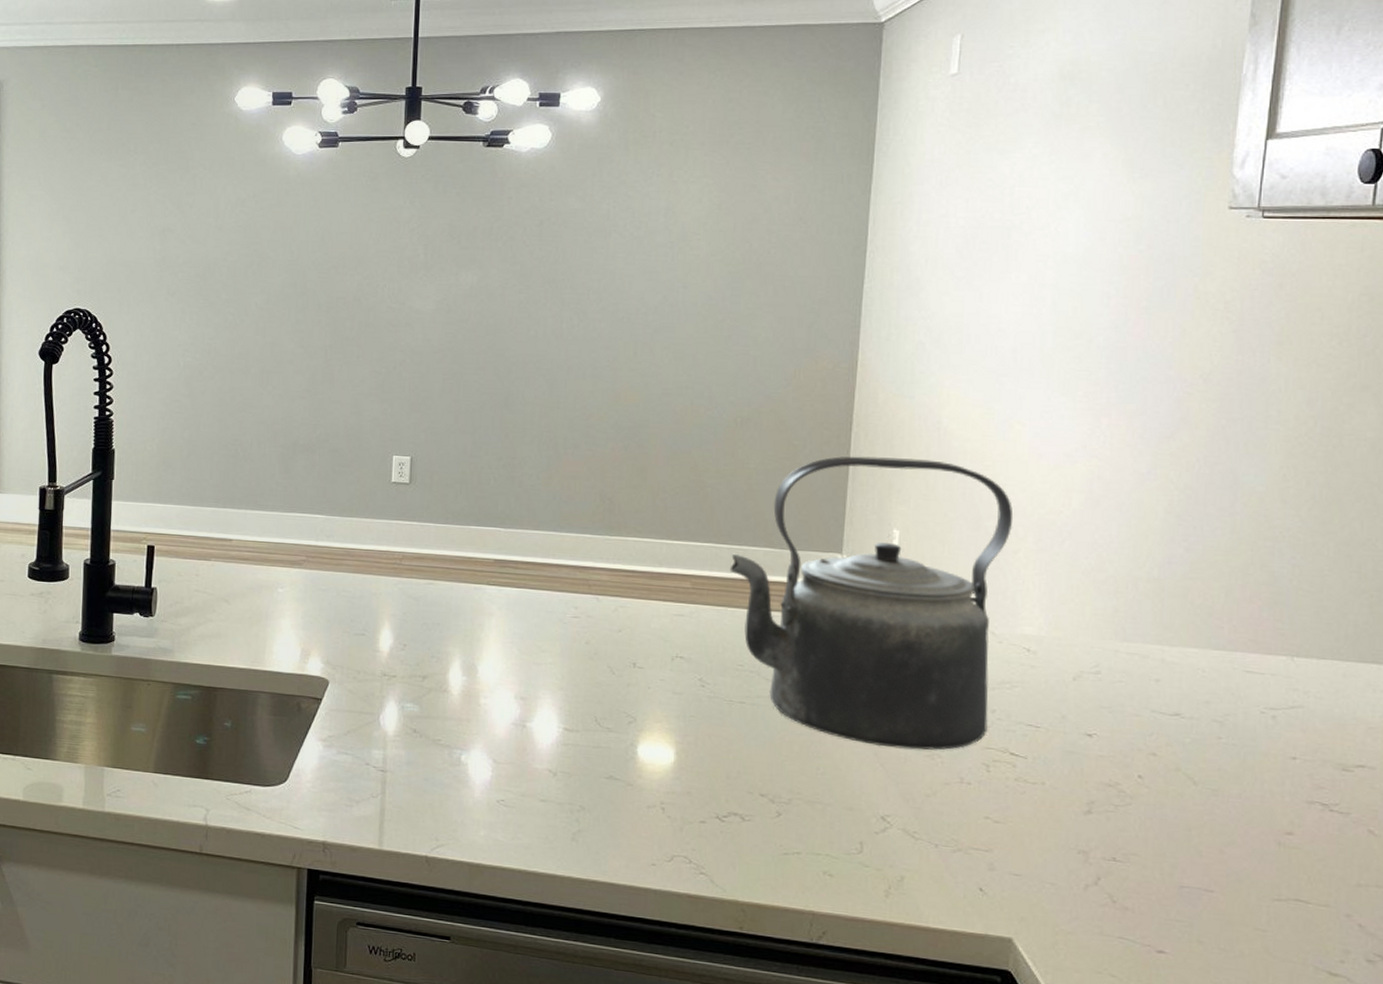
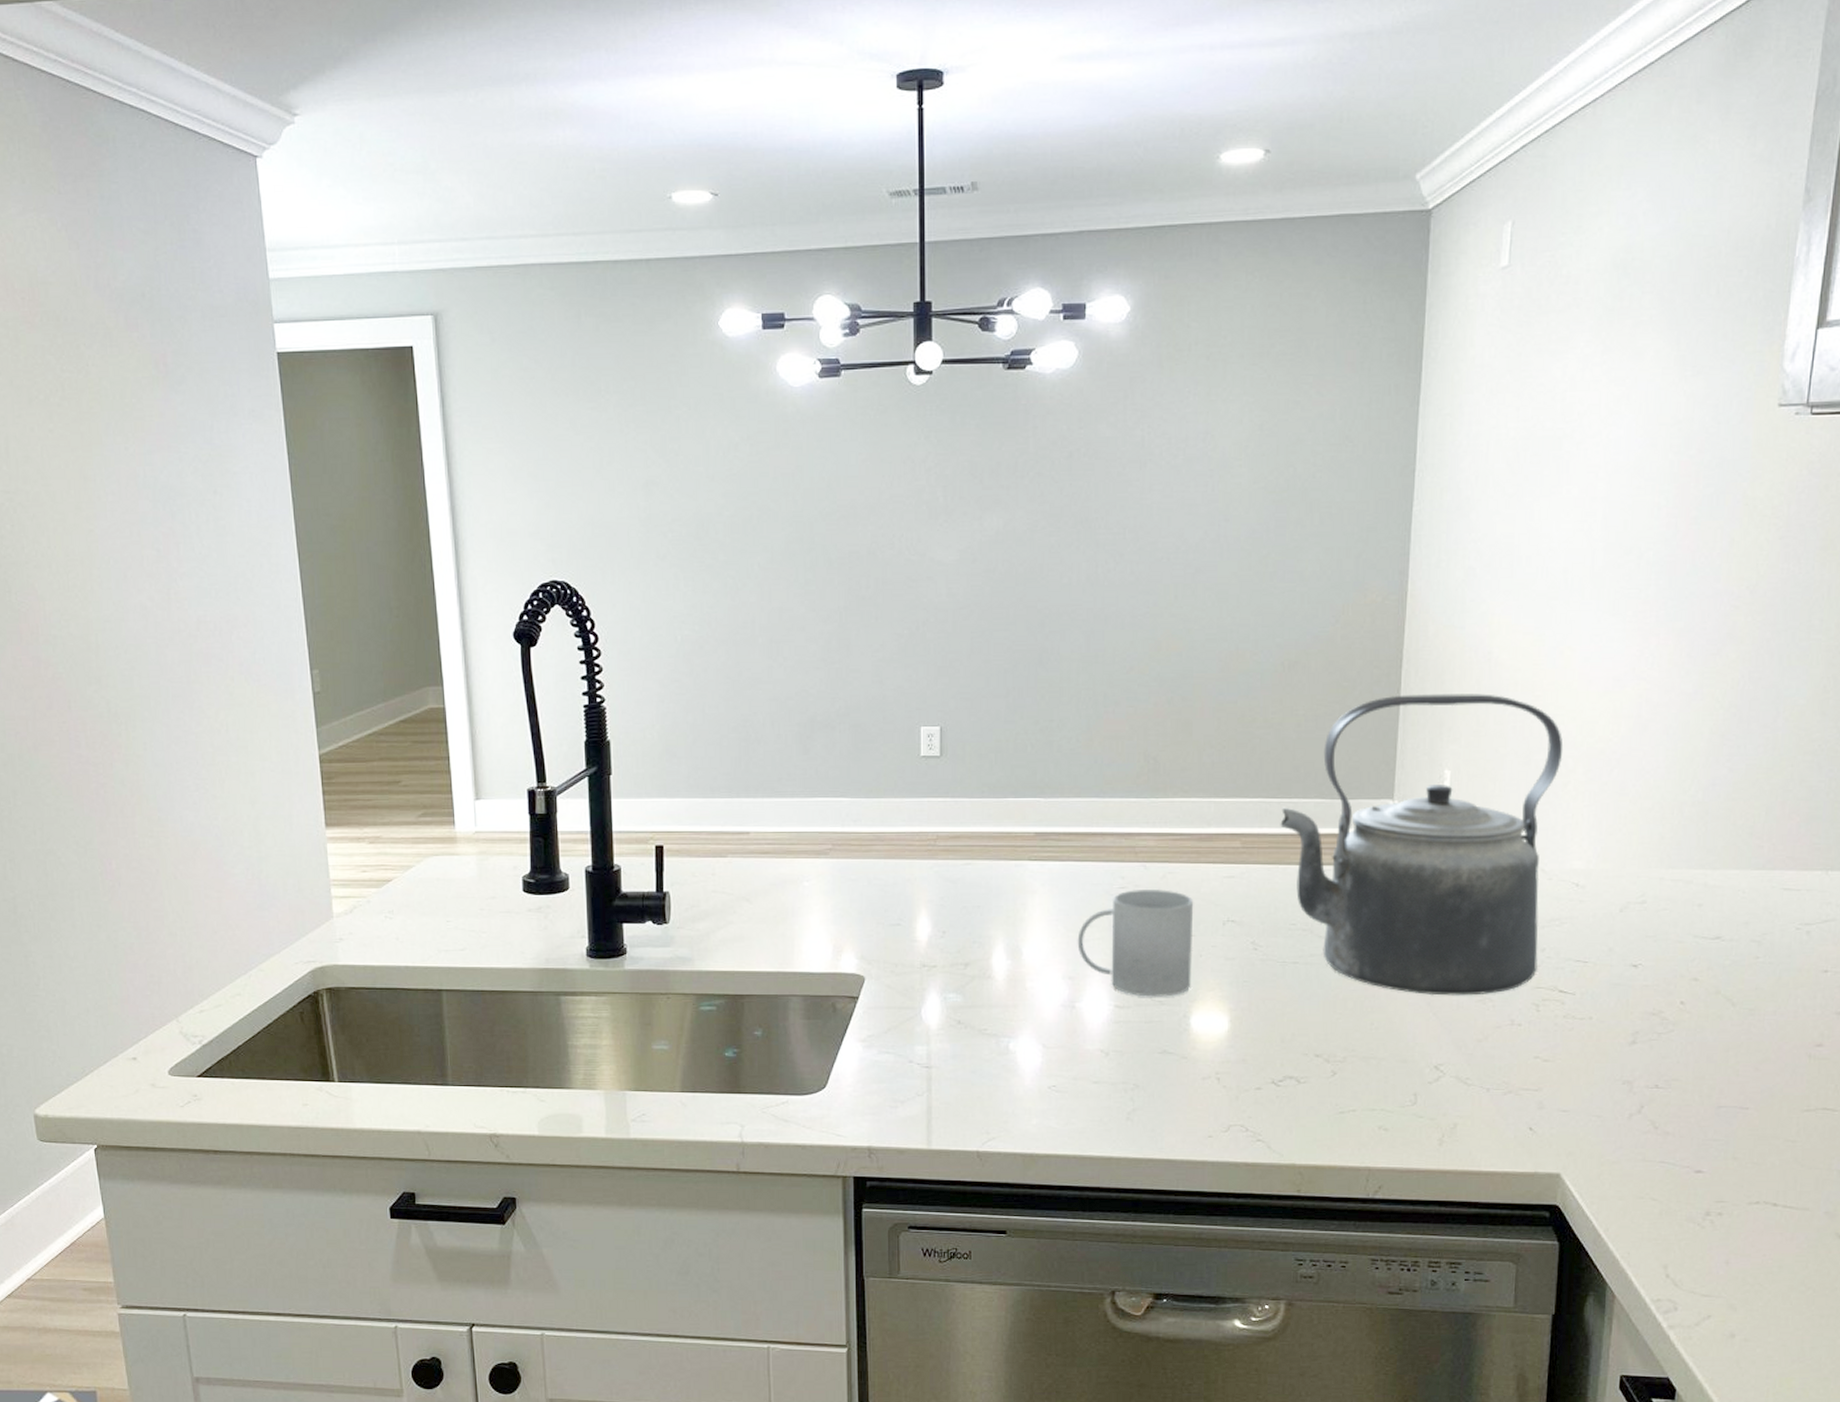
mug: none [530,620,644,725] -> present [1077,889,1194,997]

